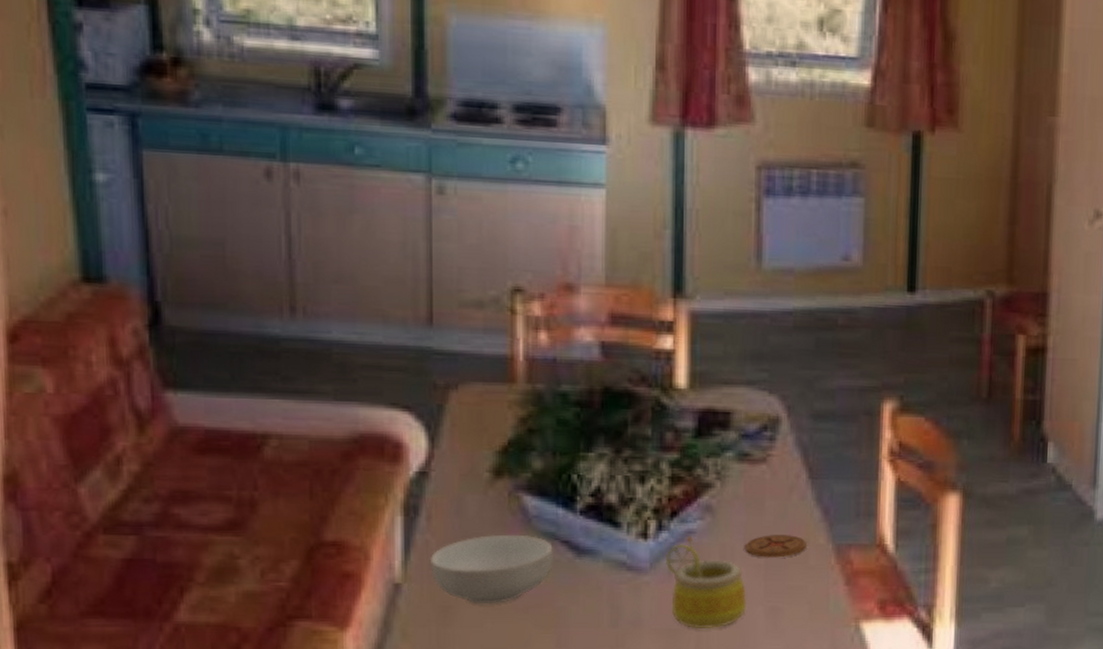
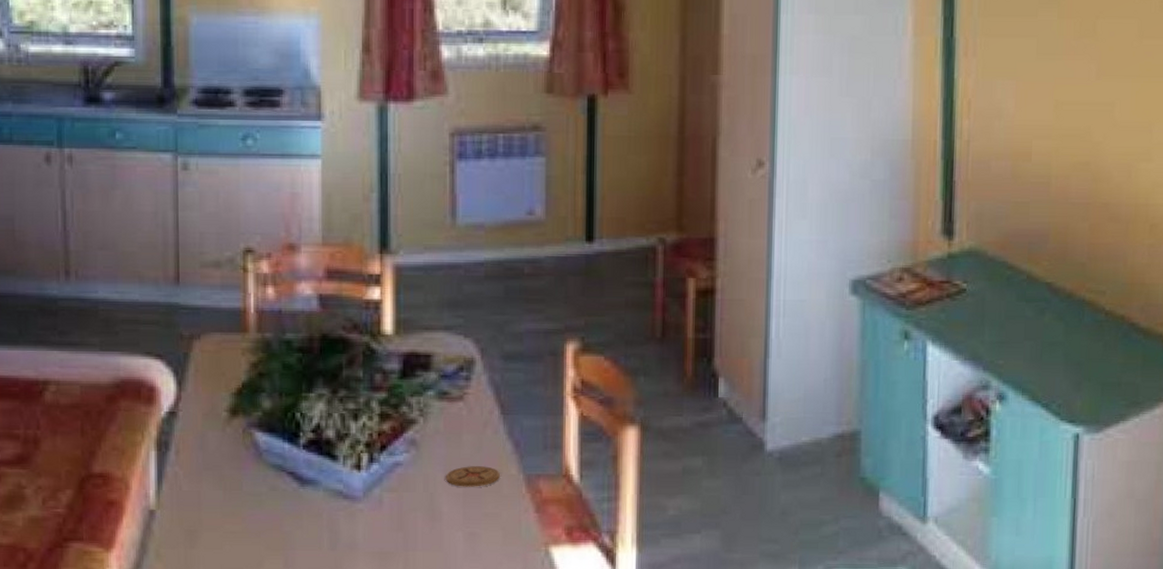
cereal bowl: present [429,534,553,605] -> none [178,466,281,529]
mug: present [665,536,747,629] -> none [376,468,448,553]

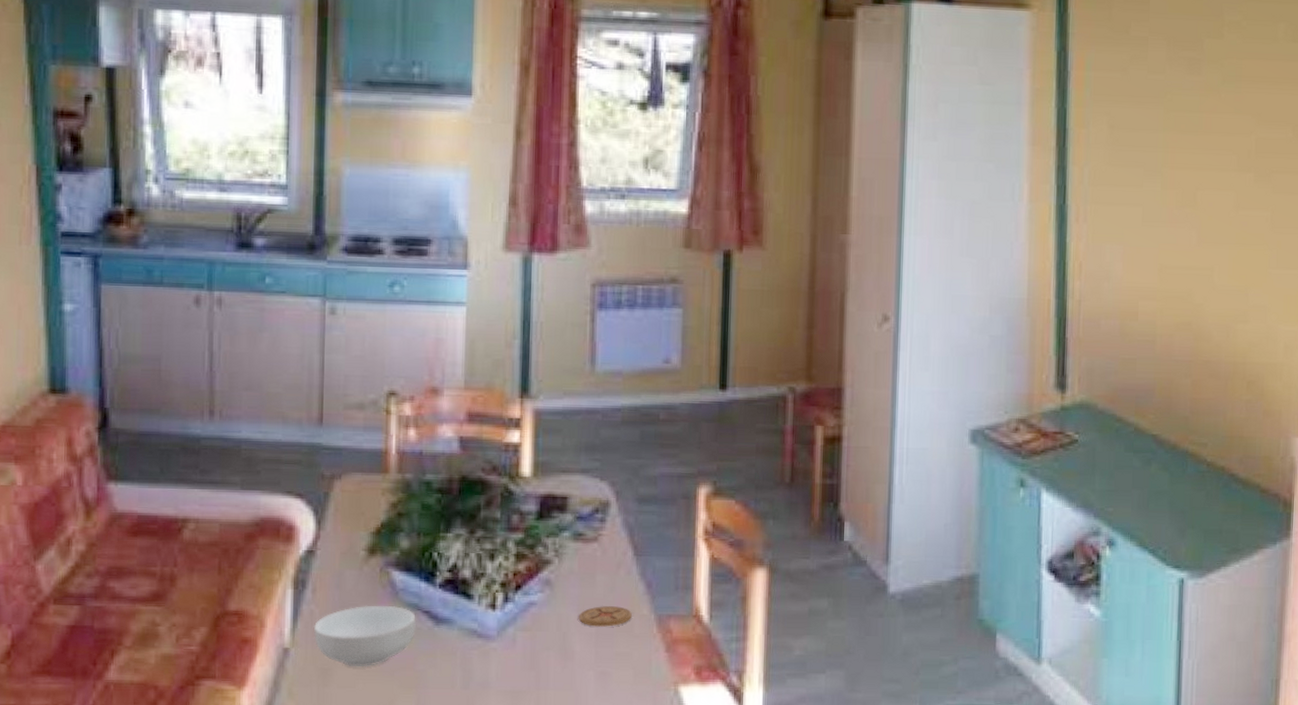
cereal bowl: none [178,466,281,529] -> present [313,605,416,668]

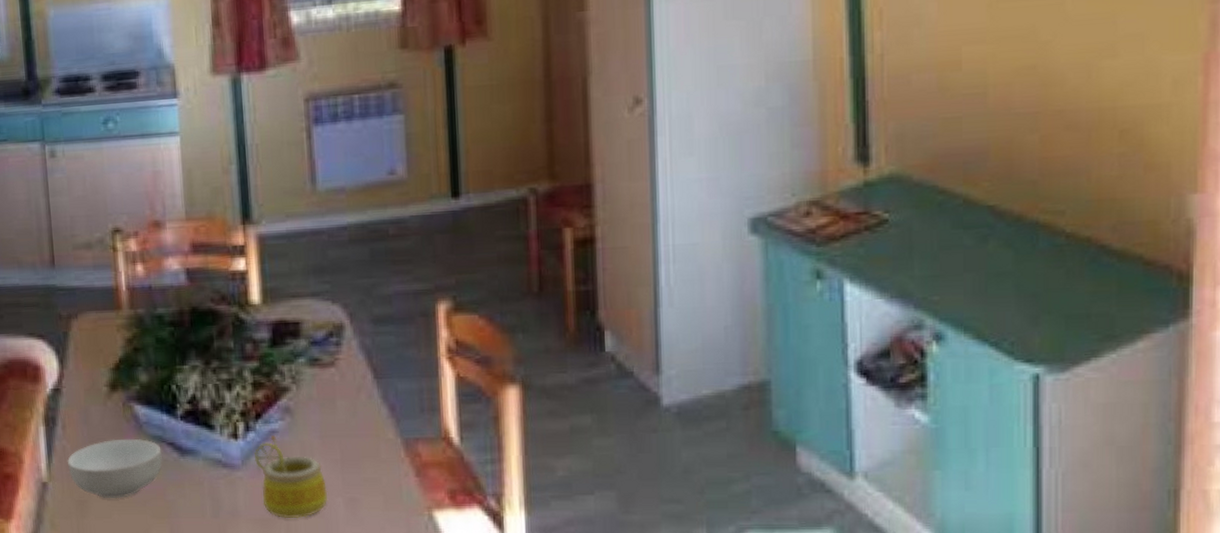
mug: none [510,607,580,692] -> present [254,435,329,519]
coaster: present [578,606,632,627] -> none [321,431,377,453]

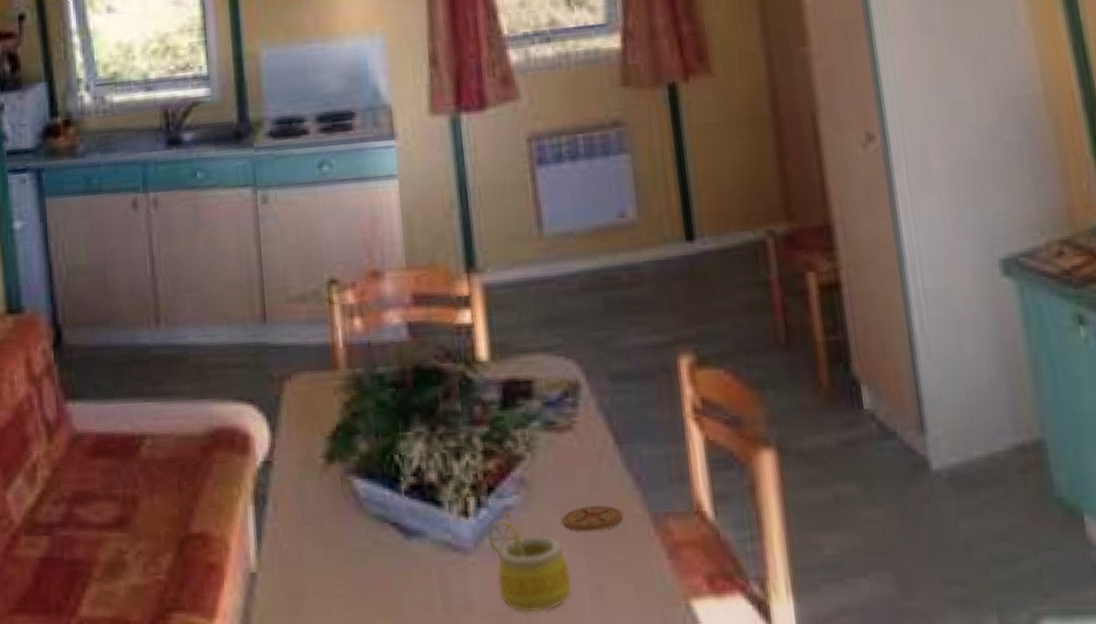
cereal bowl: present [67,438,162,499] -> none [278,518,385,592]
coaster: none [321,431,377,453] -> present [562,505,623,532]

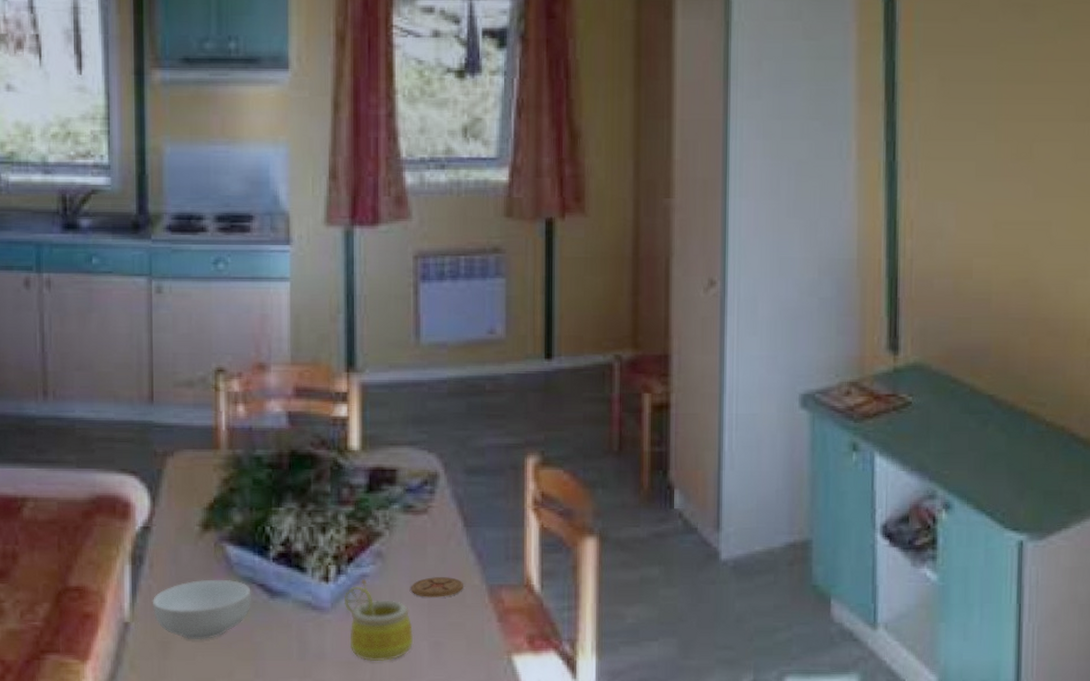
cereal bowl: none [278,518,385,592] -> present [152,579,251,640]

